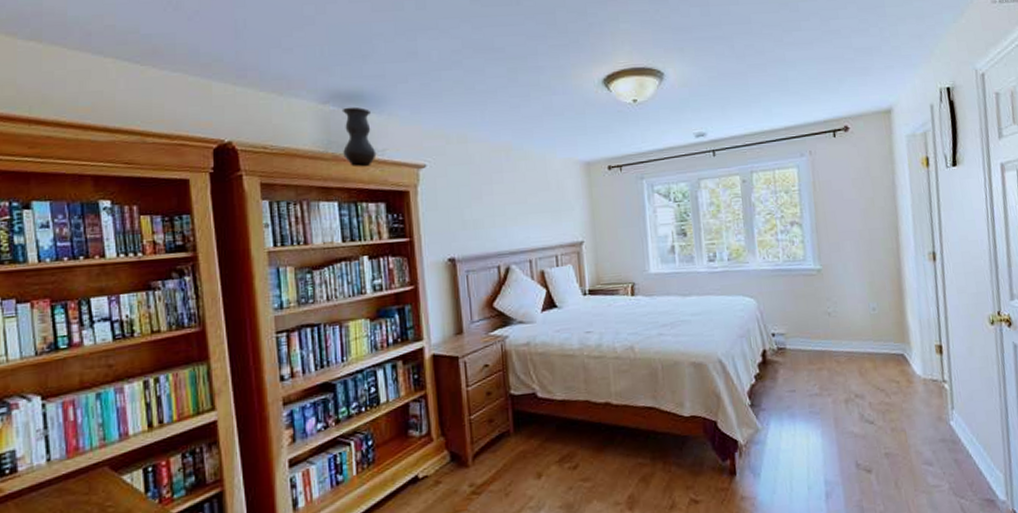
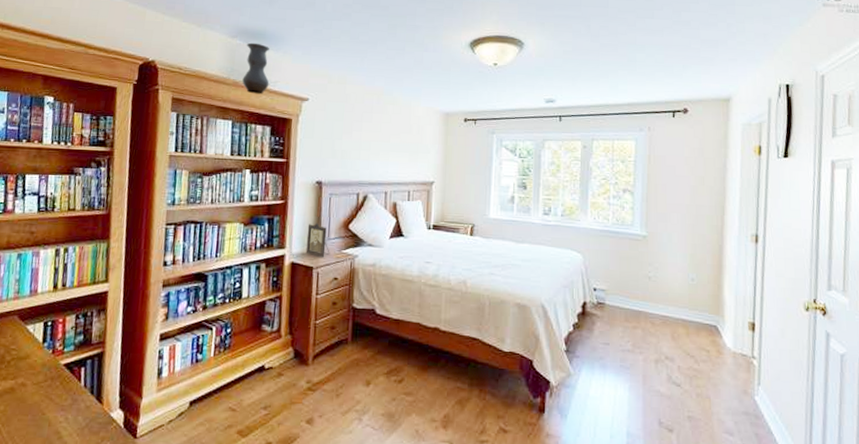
photo frame: none [445,306,476,344] -> present [305,223,330,257]

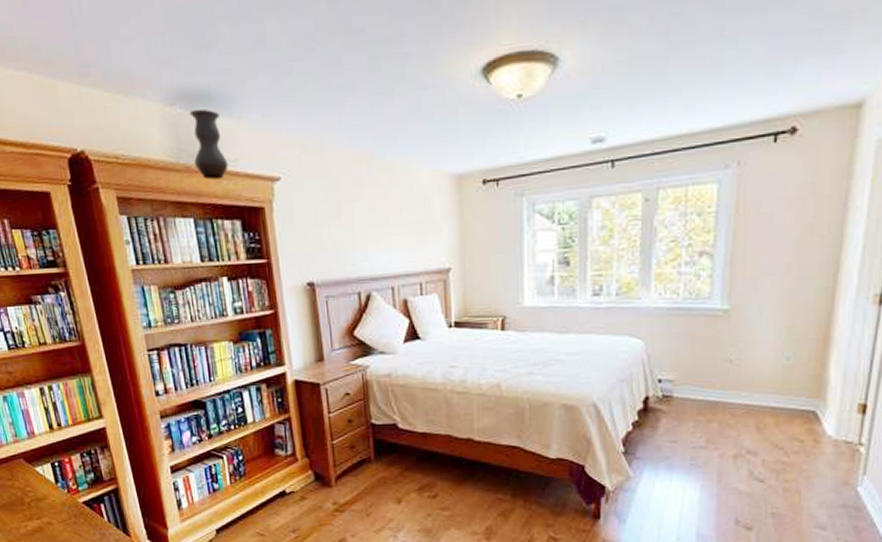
photo frame: present [305,223,330,257] -> none [306,332,337,371]

